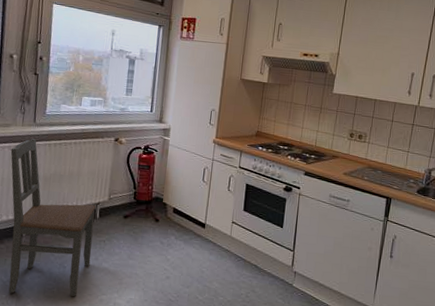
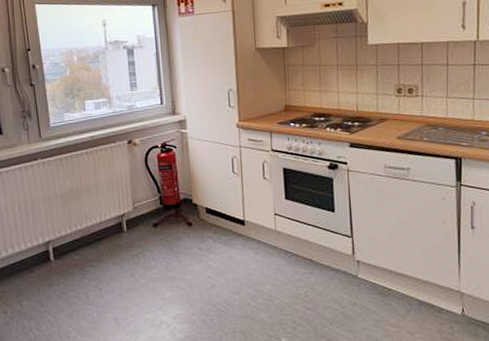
dining chair: present [8,138,96,297] -> none [22,155,127,324]

